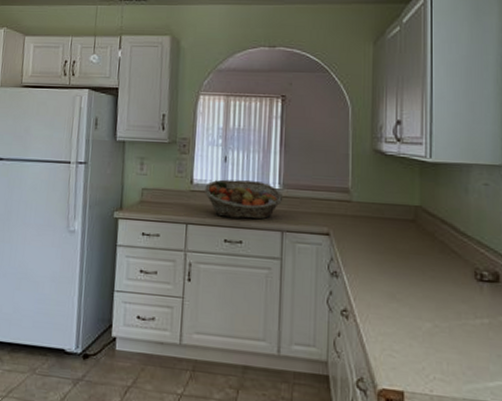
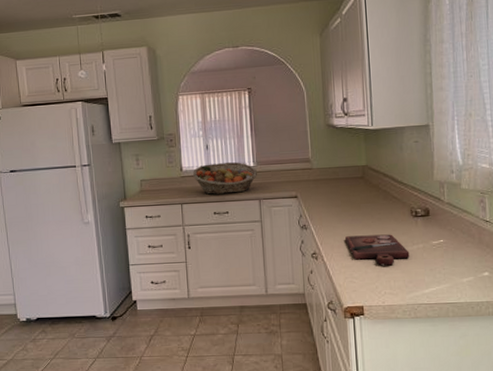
cutting board: none [387,294,470,342] -> present [345,234,410,266]

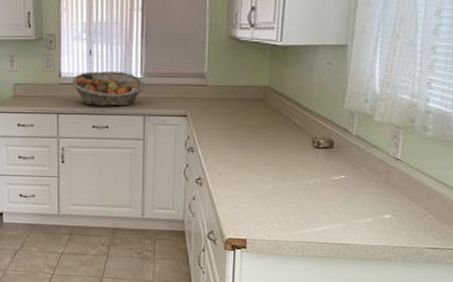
cutting board: present [345,234,410,266] -> none [235,163,305,199]

